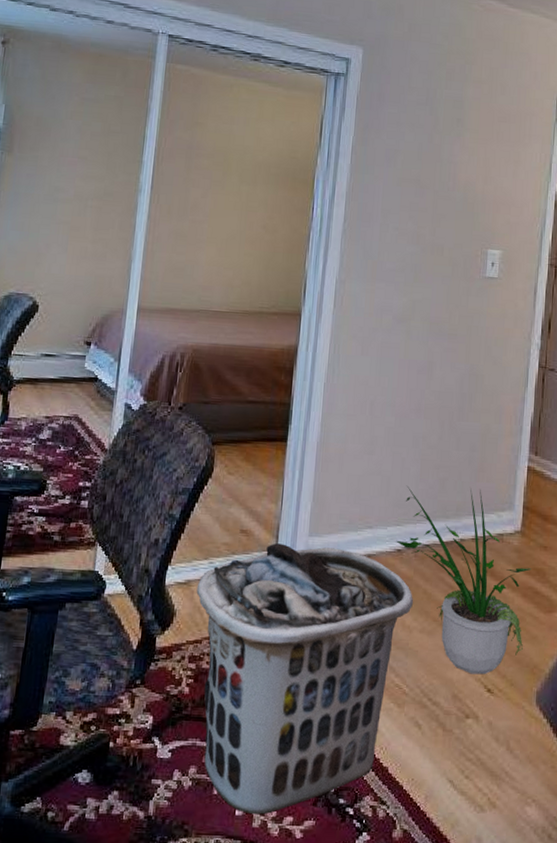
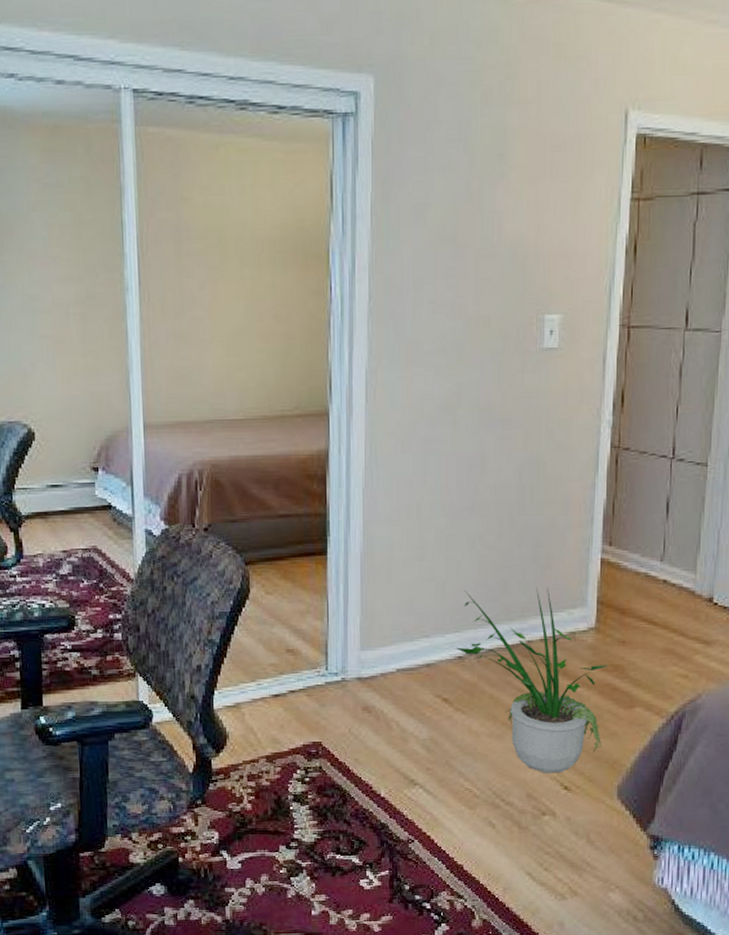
clothes hamper: present [196,543,414,815] -> none [247,660,480,914]

